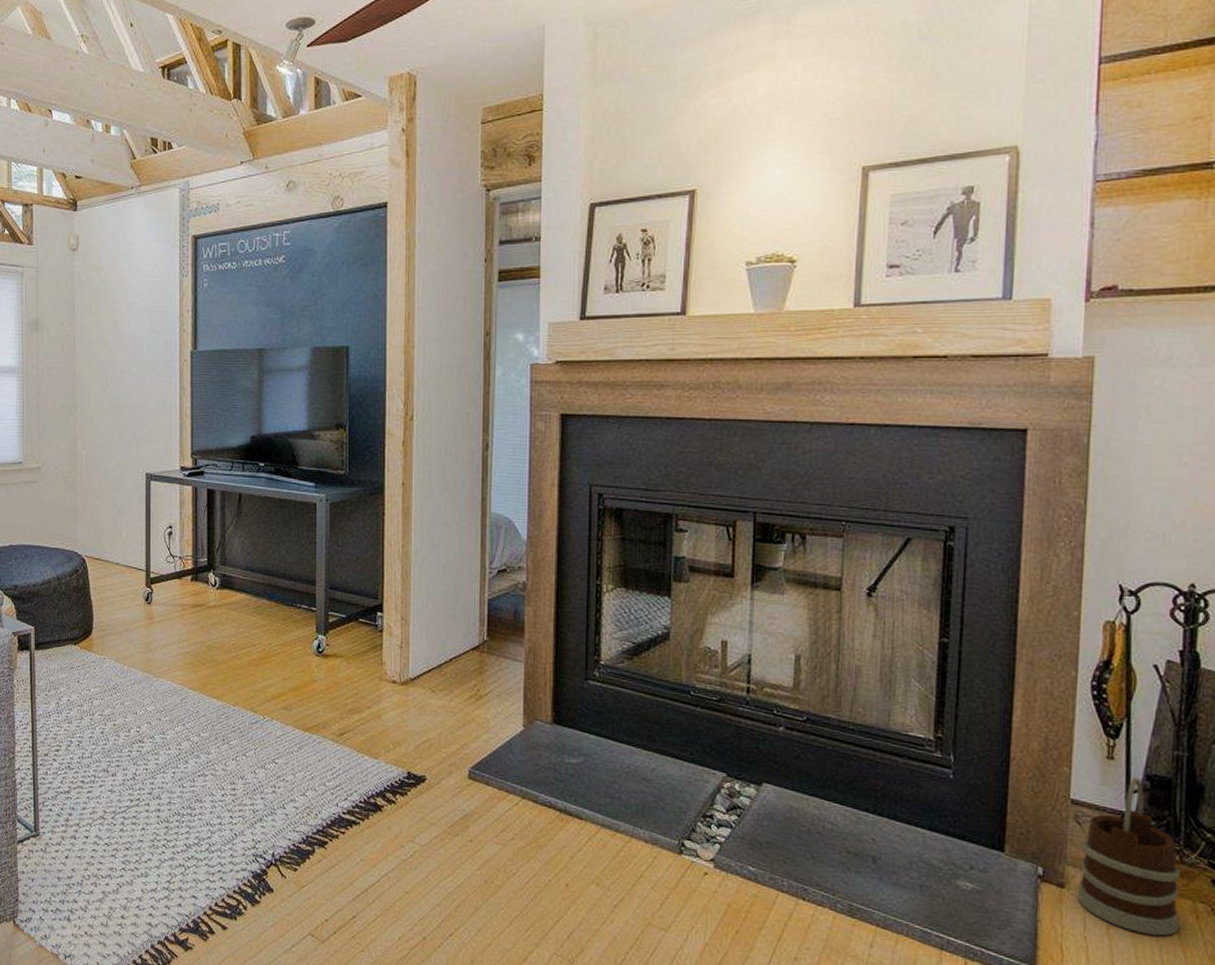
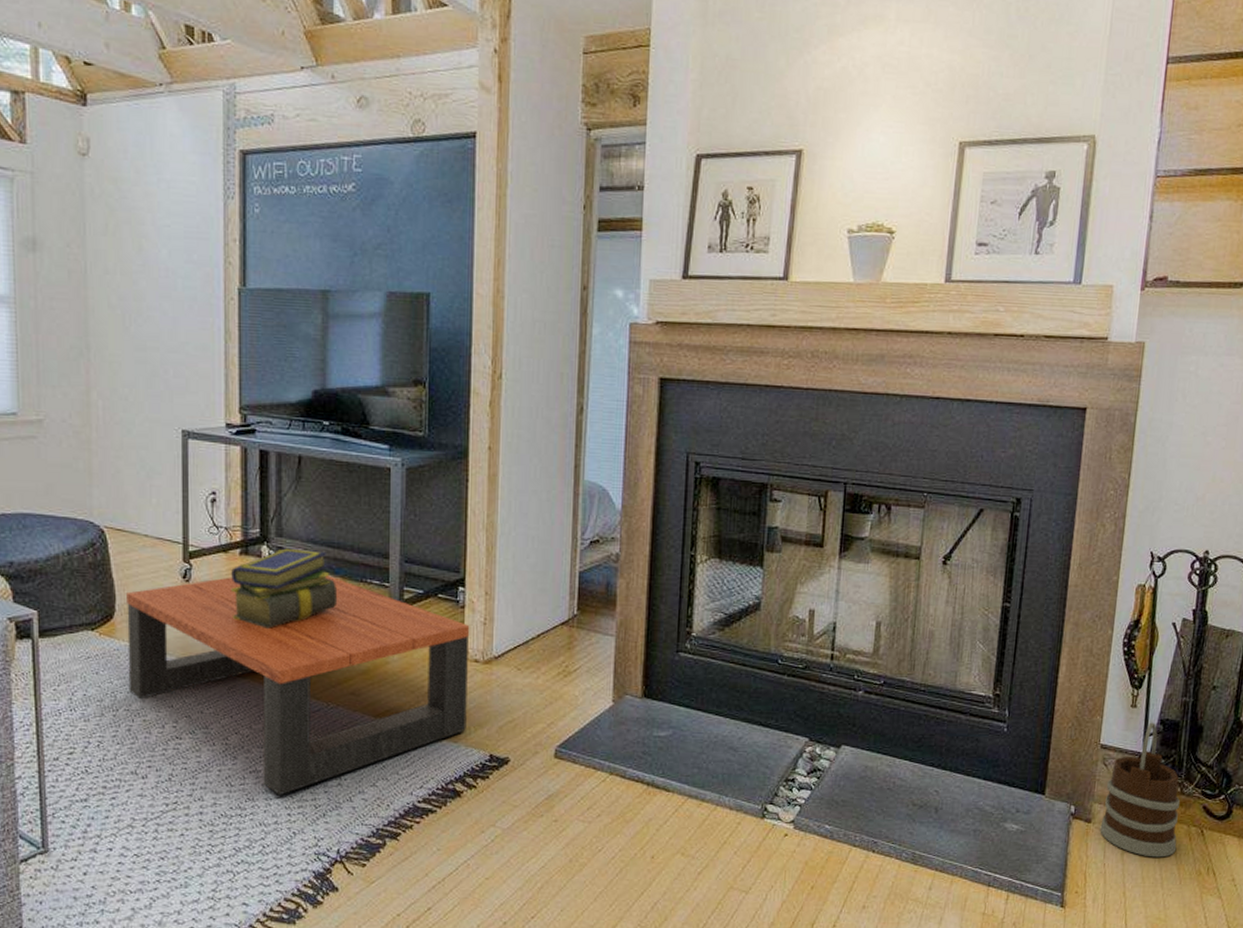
coffee table: none [102,600,388,799] -> present [126,576,470,796]
stack of books: none [184,575,272,647] -> present [231,548,338,629]

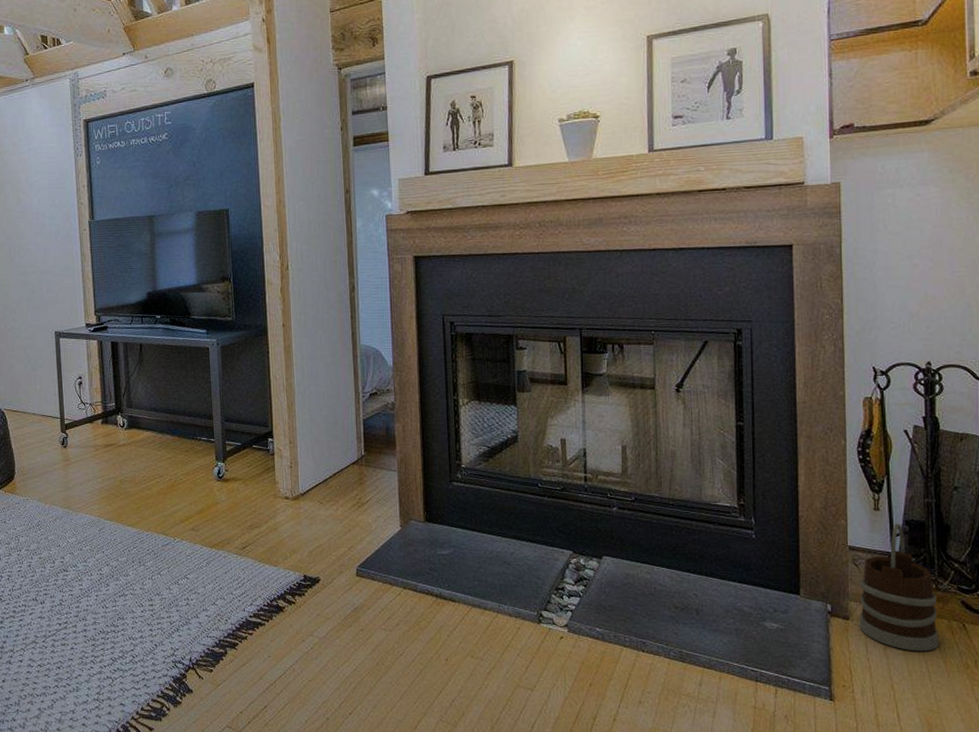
coffee table: present [126,576,470,796] -> none [22,436,283,615]
stack of books: present [231,548,338,629] -> none [96,416,176,481]

